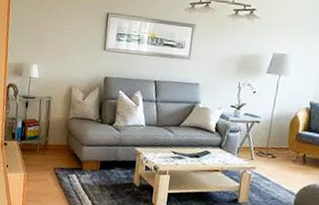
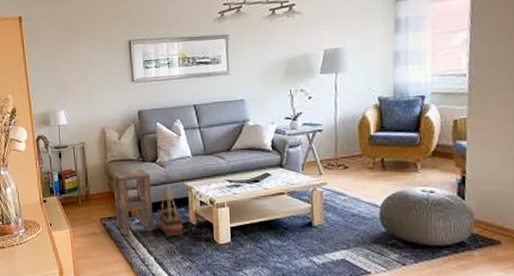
side table: none [67,128,106,187] -> present [112,169,154,235]
basket: none [105,152,129,194] -> present [157,190,183,237]

